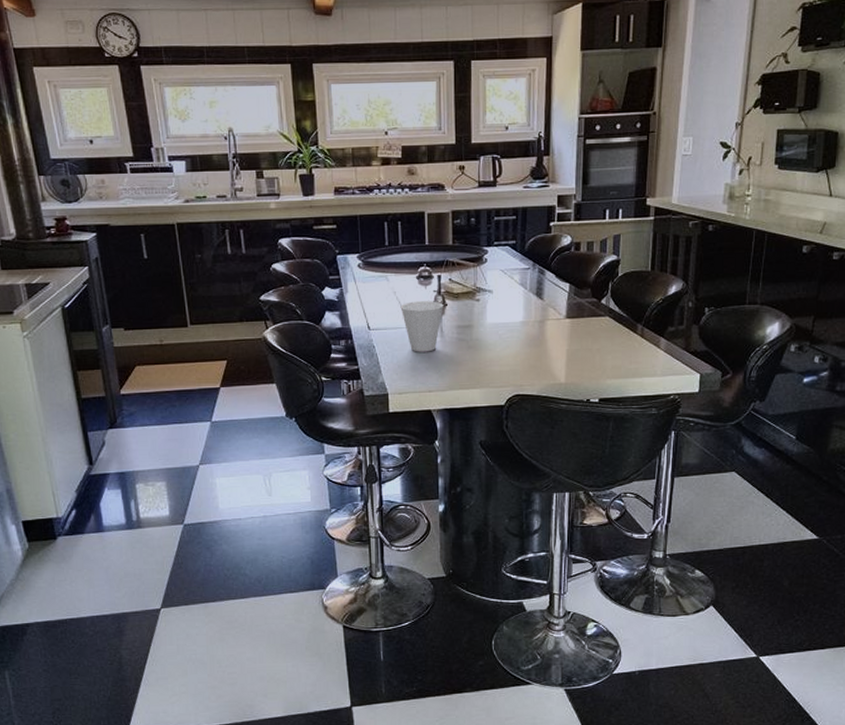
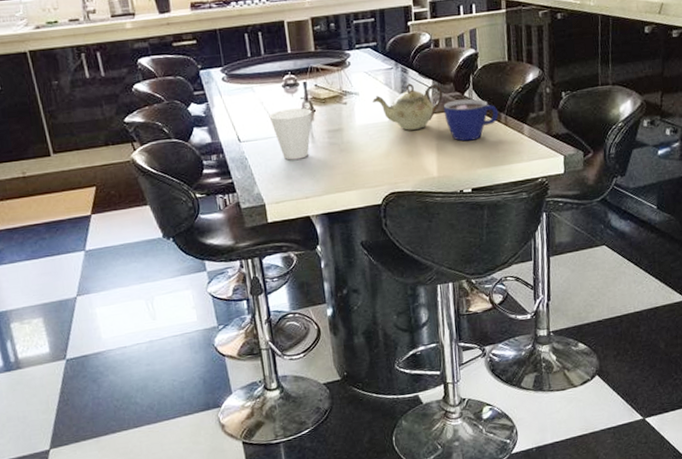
teapot: none [506,285,579,333] -> present [373,83,443,131]
cup: none [578,306,635,350] -> present [443,98,499,142]

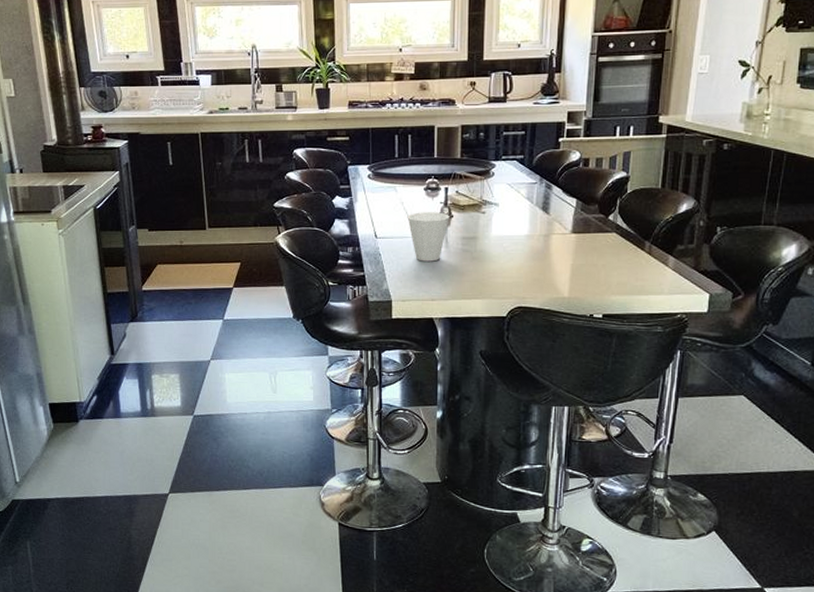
teapot: present [373,83,443,131] -> none [512,200,586,247]
cup: present [443,98,499,142] -> none [584,222,643,266]

